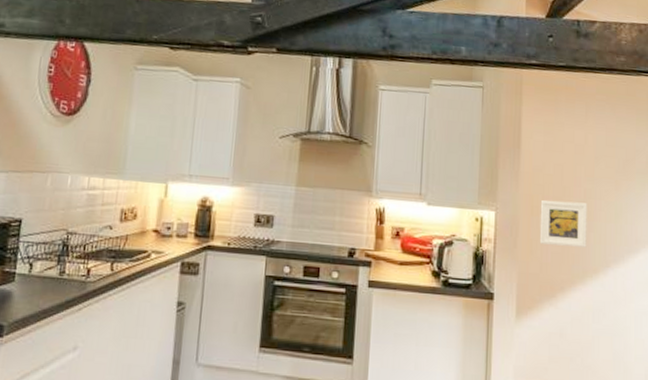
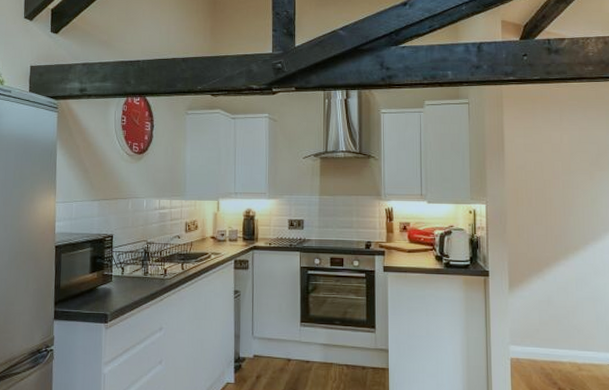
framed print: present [539,200,587,248] -> none [524,192,567,229]

